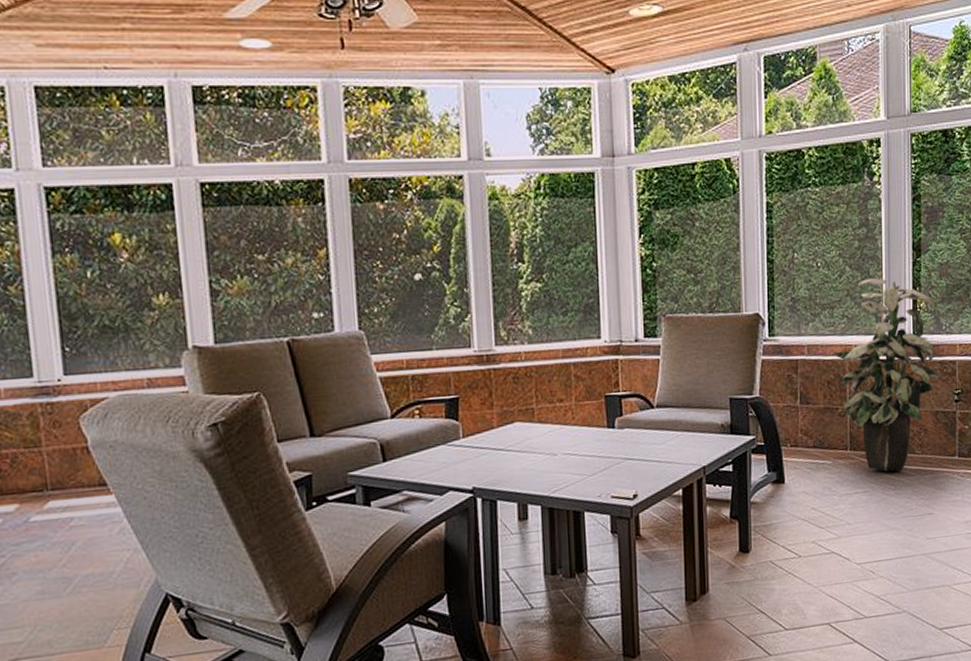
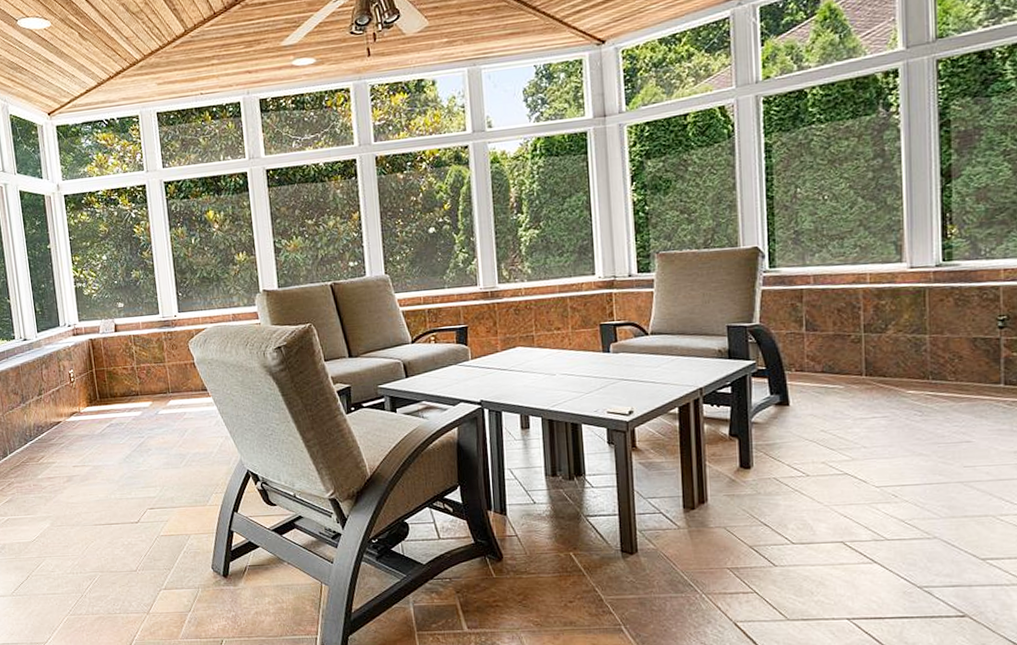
indoor plant: present [833,278,942,472] -> none [843,207,981,398]

